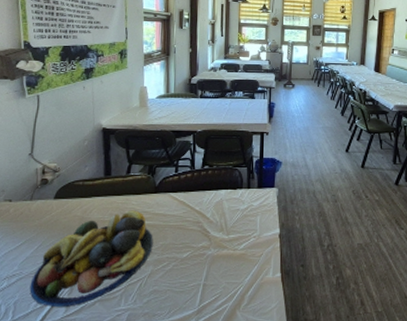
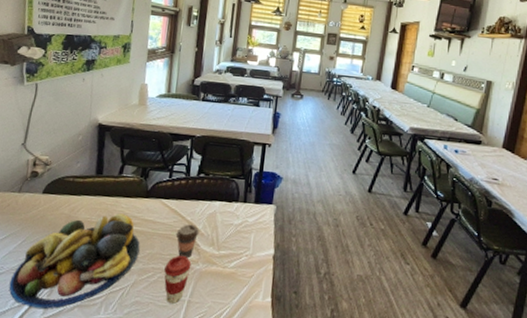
coffee cup: none [178,243,204,288] -> present [164,255,192,304]
coffee cup: none [186,213,209,245] -> present [175,224,200,258]

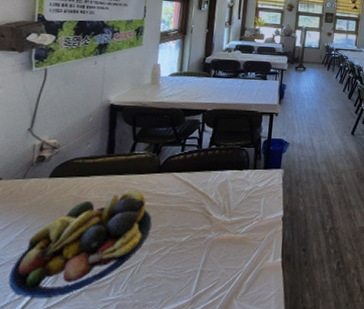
coffee cup: present [164,255,192,304] -> none [176,226,204,275]
coffee cup: present [175,224,200,258] -> none [188,194,212,228]

